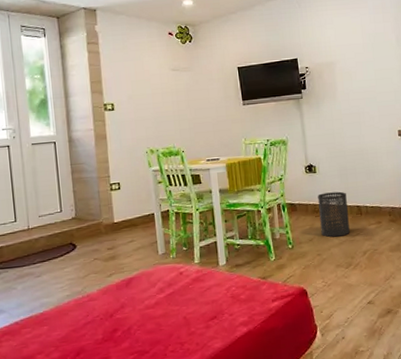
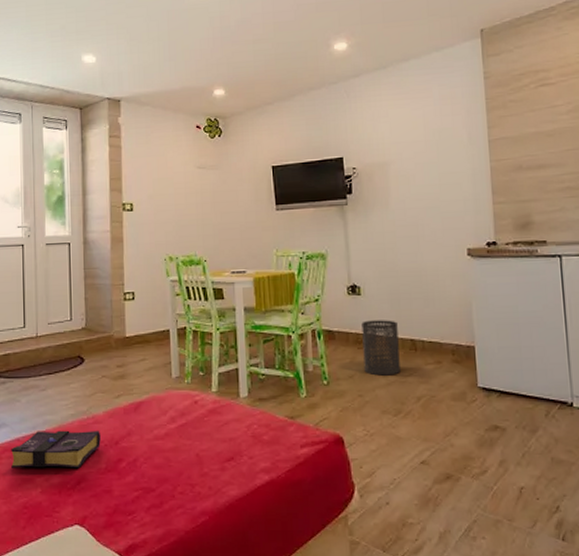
book: none [10,306,97,349] -> present [11,430,101,469]

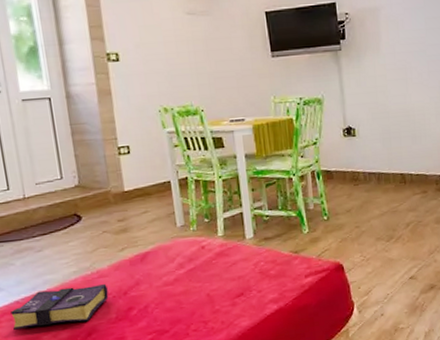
trash can: present [361,320,400,376] -> none [357,157,392,208]

